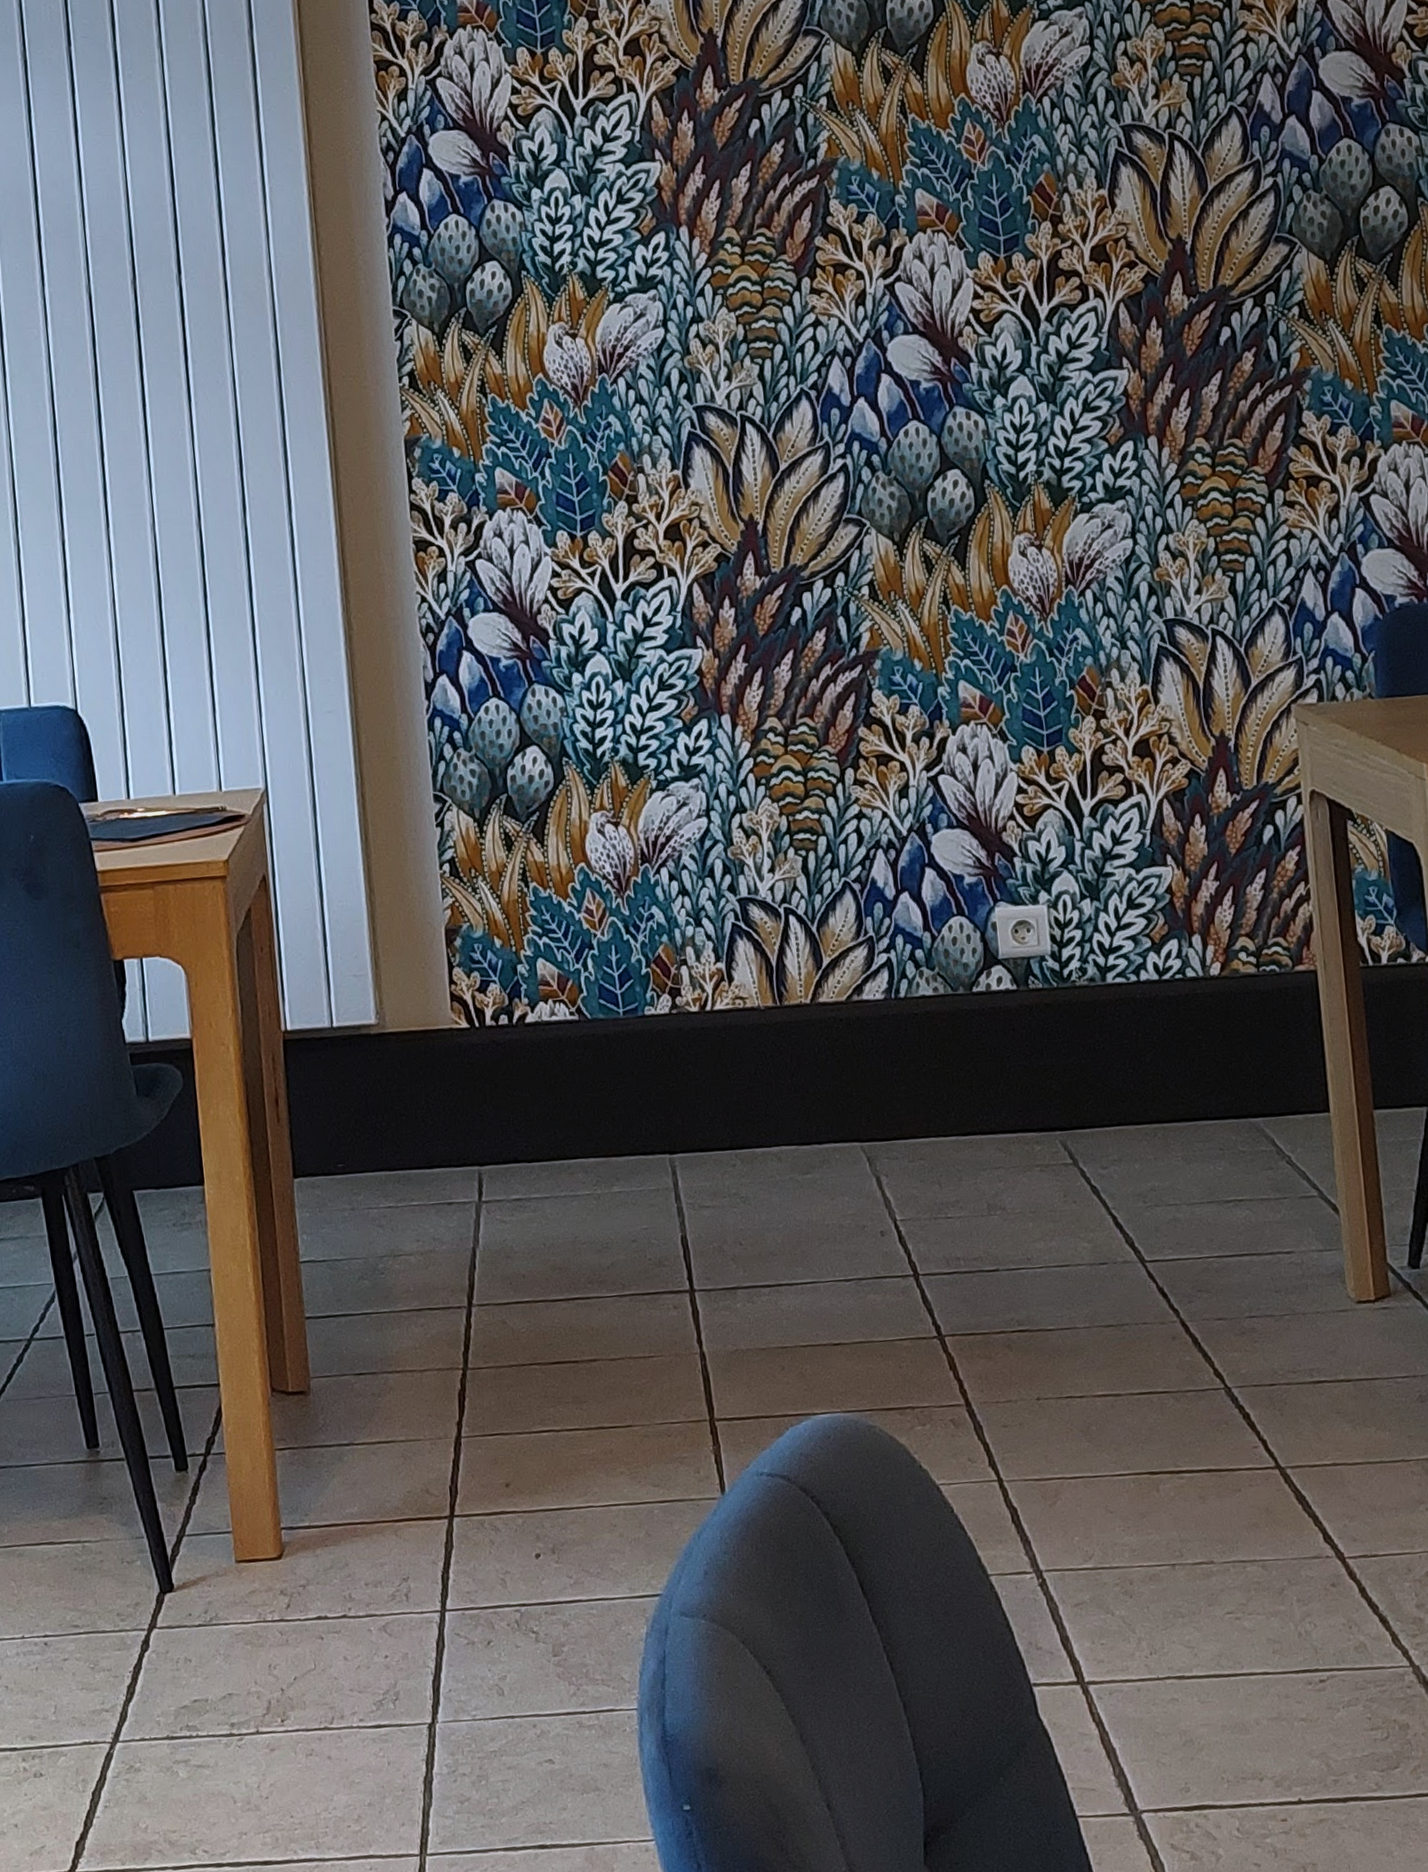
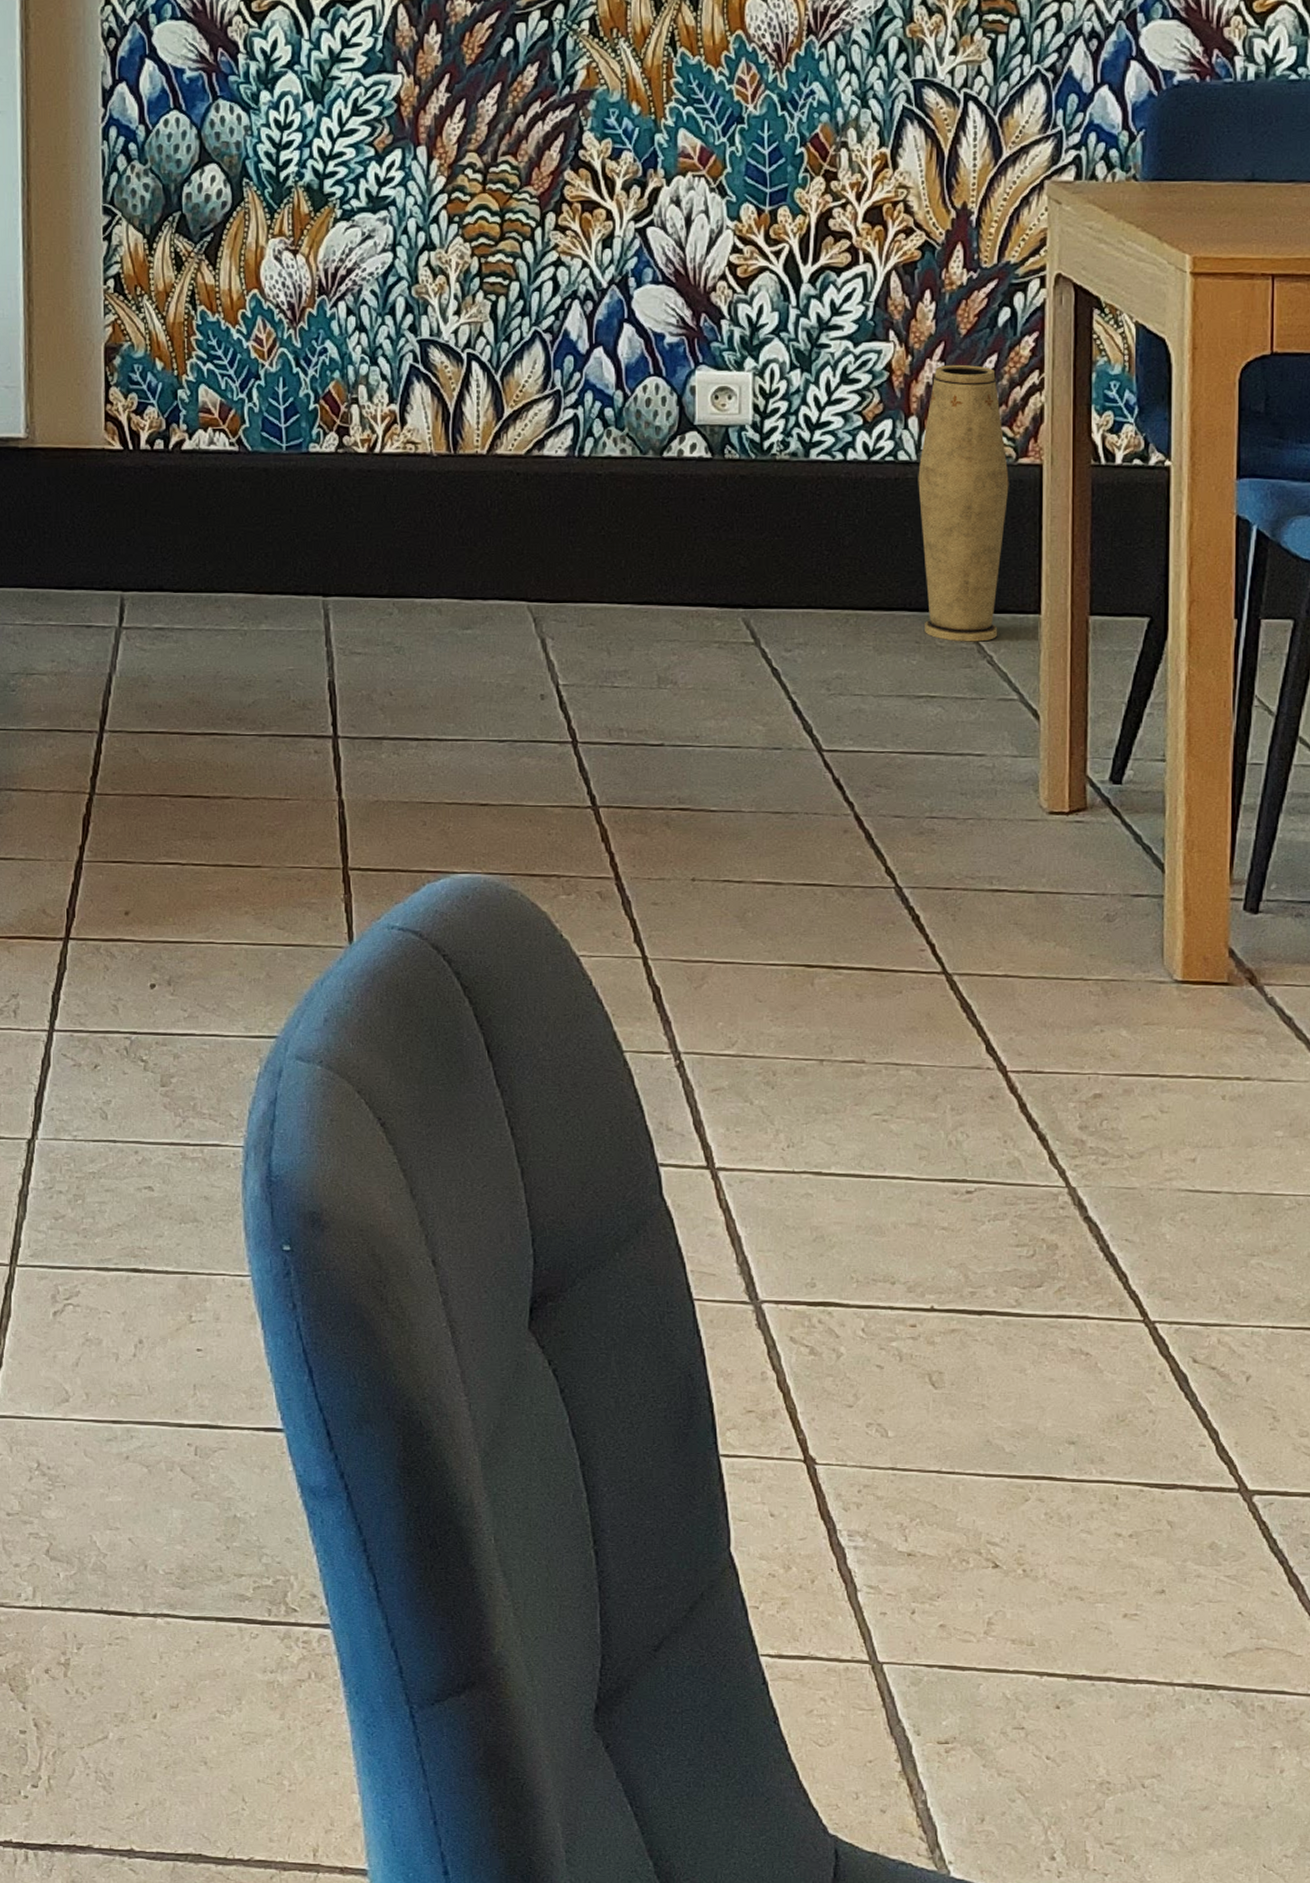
vase: none [1206,882,1293,1145] -> present [918,364,1009,642]

